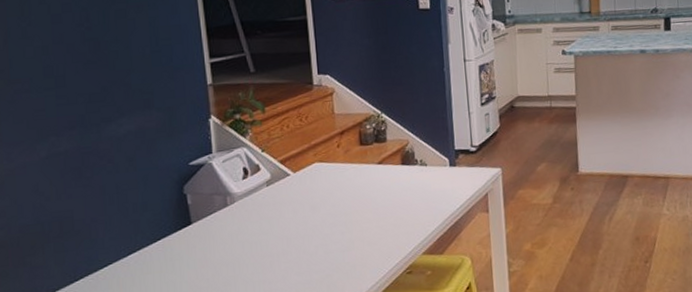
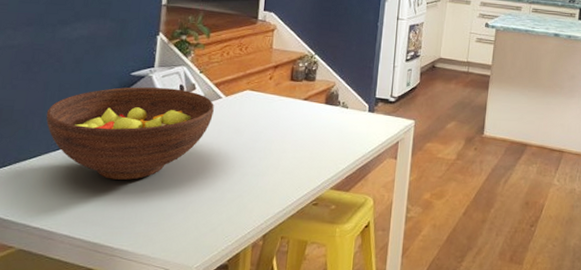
fruit bowl: none [108,172,284,278] -> present [46,87,214,180]

